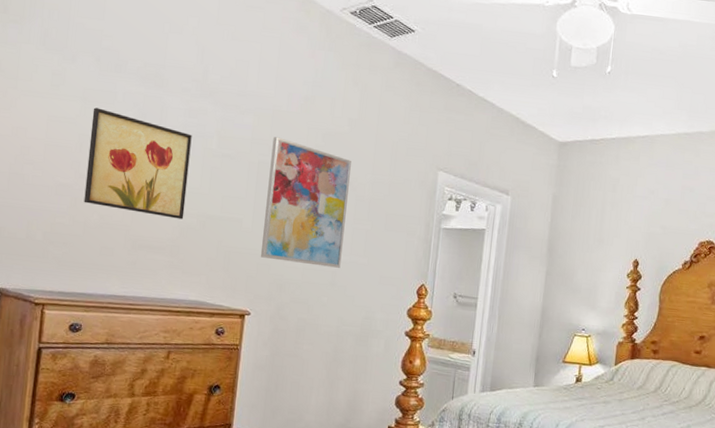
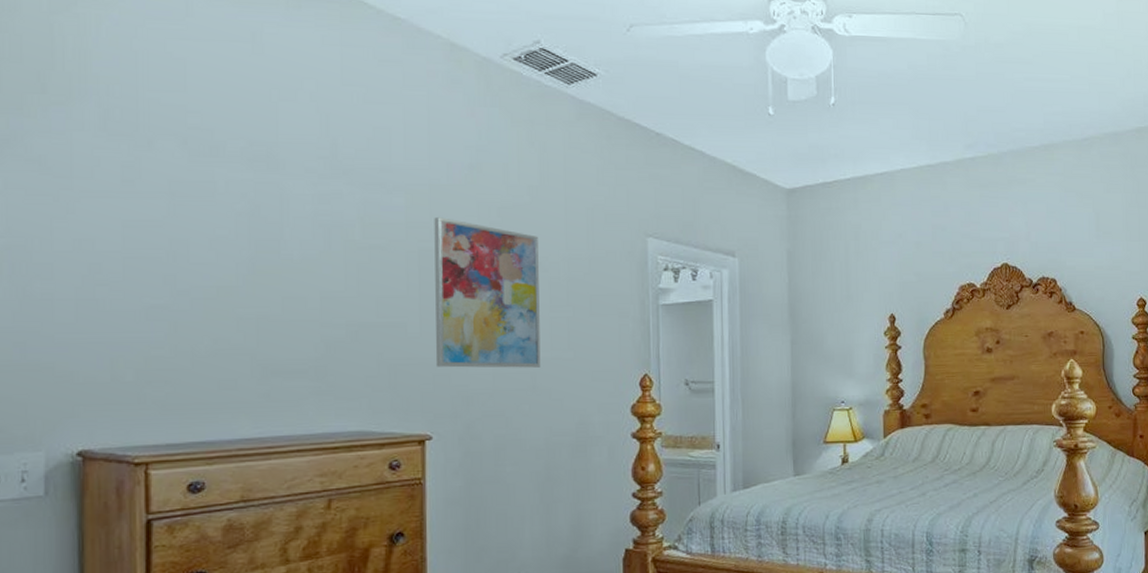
wall art: present [84,107,192,219] -> none [185,204,328,332]

